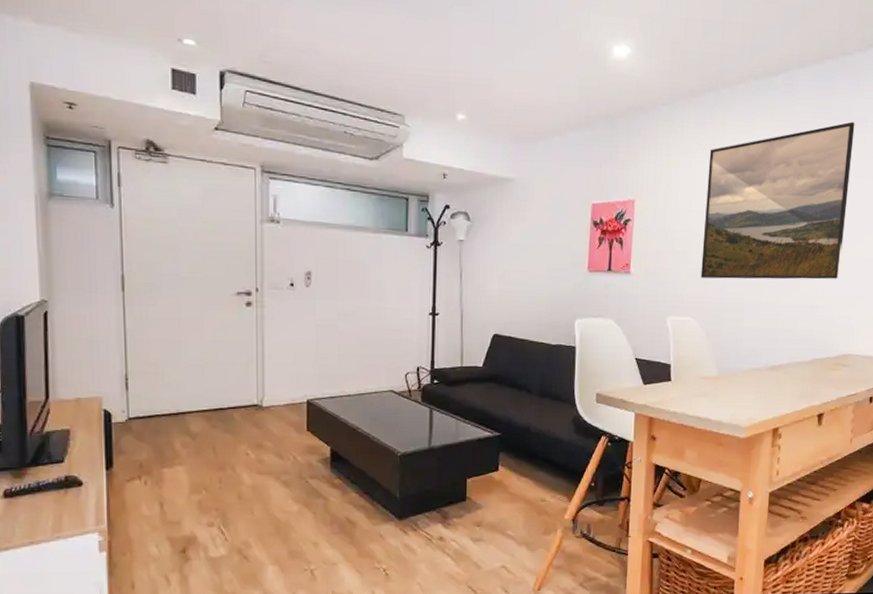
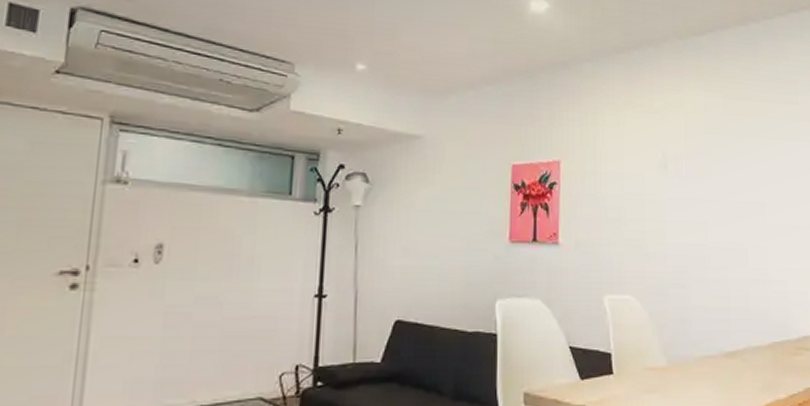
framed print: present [700,121,855,280] -> none [638,83,790,251]

